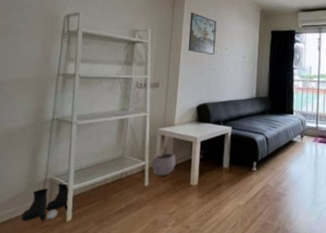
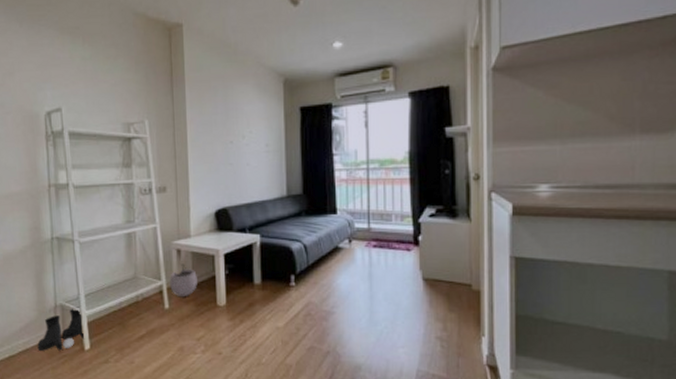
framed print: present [188,12,217,56] -> none [194,92,230,147]

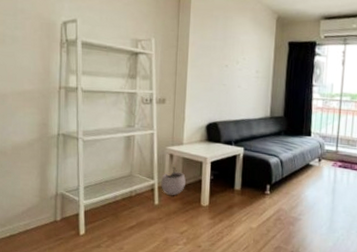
boots: present [37,307,85,351] -> none [37,196,81,234]

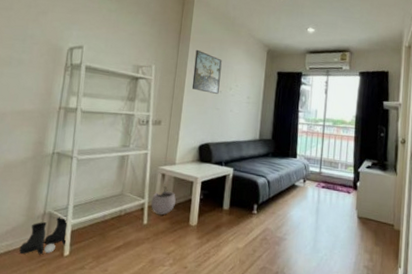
boots: none [37,196,81,234] -> present [19,216,67,255]
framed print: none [195,19,227,70] -> present [191,49,222,95]

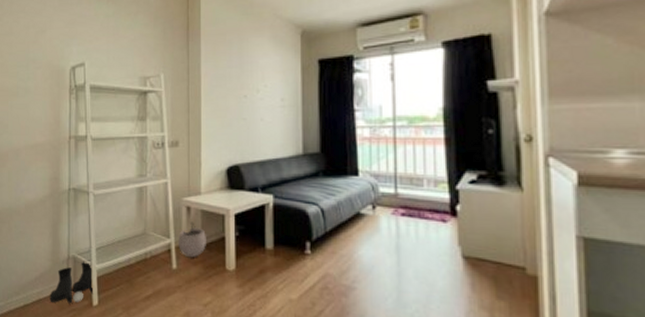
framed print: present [191,49,222,95] -> none [209,46,243,101]

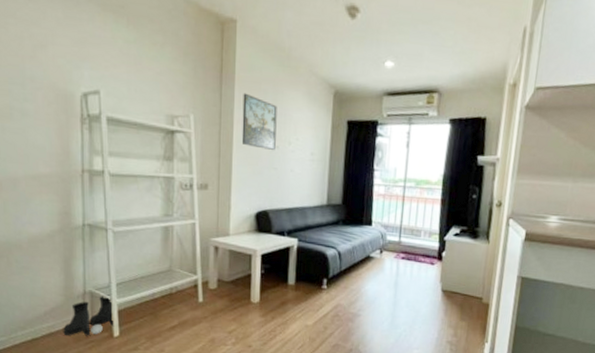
plant pot: present [178,222,206,257] -> none [205,260,233,292]
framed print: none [209,46,243,101] -> present [241,92,277,151]

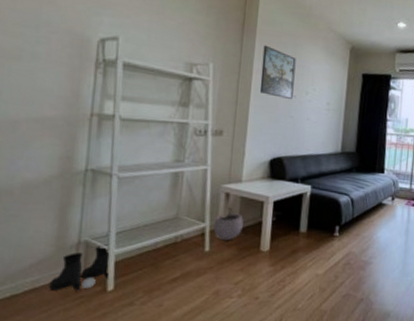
plant pot: none [205,260,233,292] -> present [213,207,243,240]

